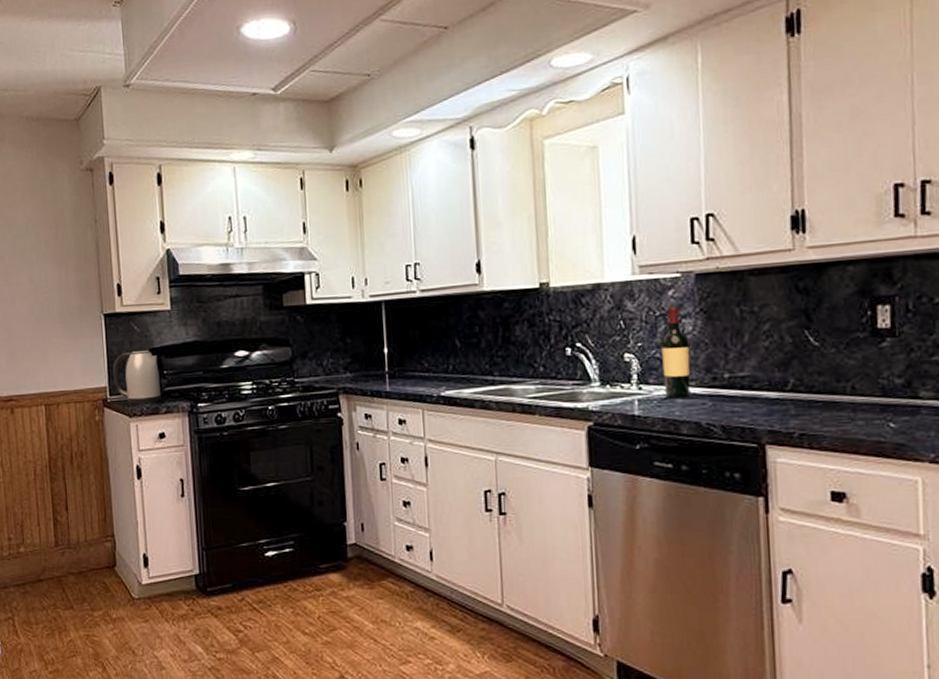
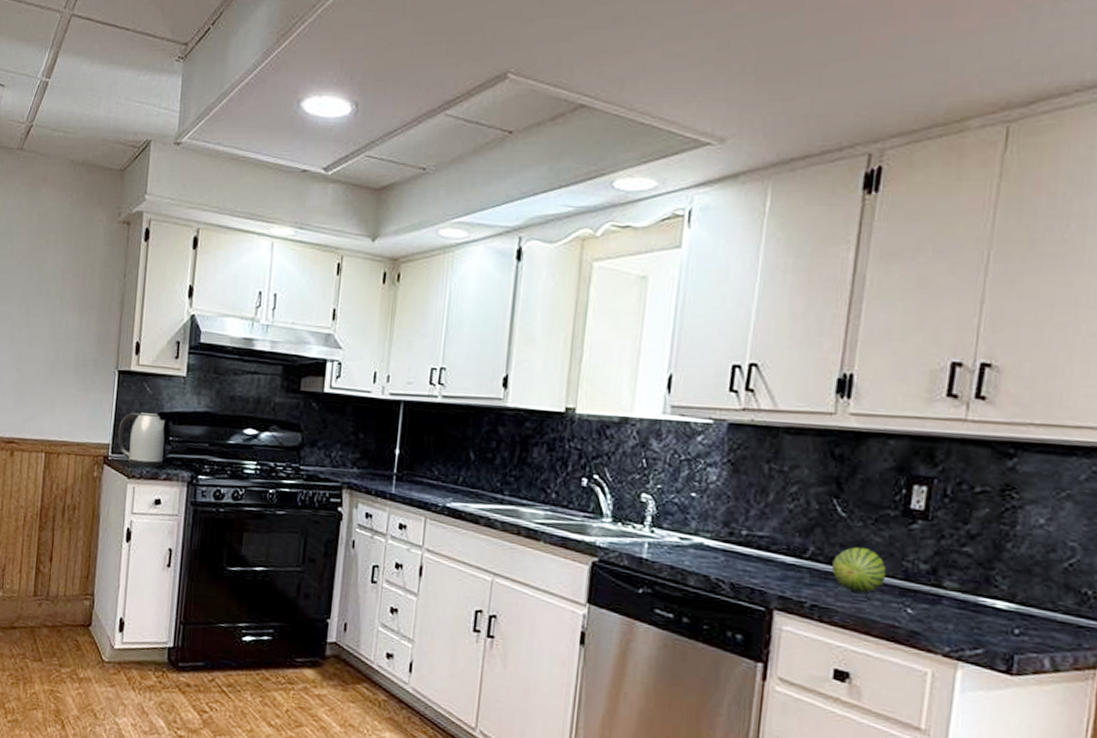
wine bottle: present [661,306,691,399] -> none [677,452,711,549]
fruit: none [814,371,866,416] -> present [832,546,887,593]

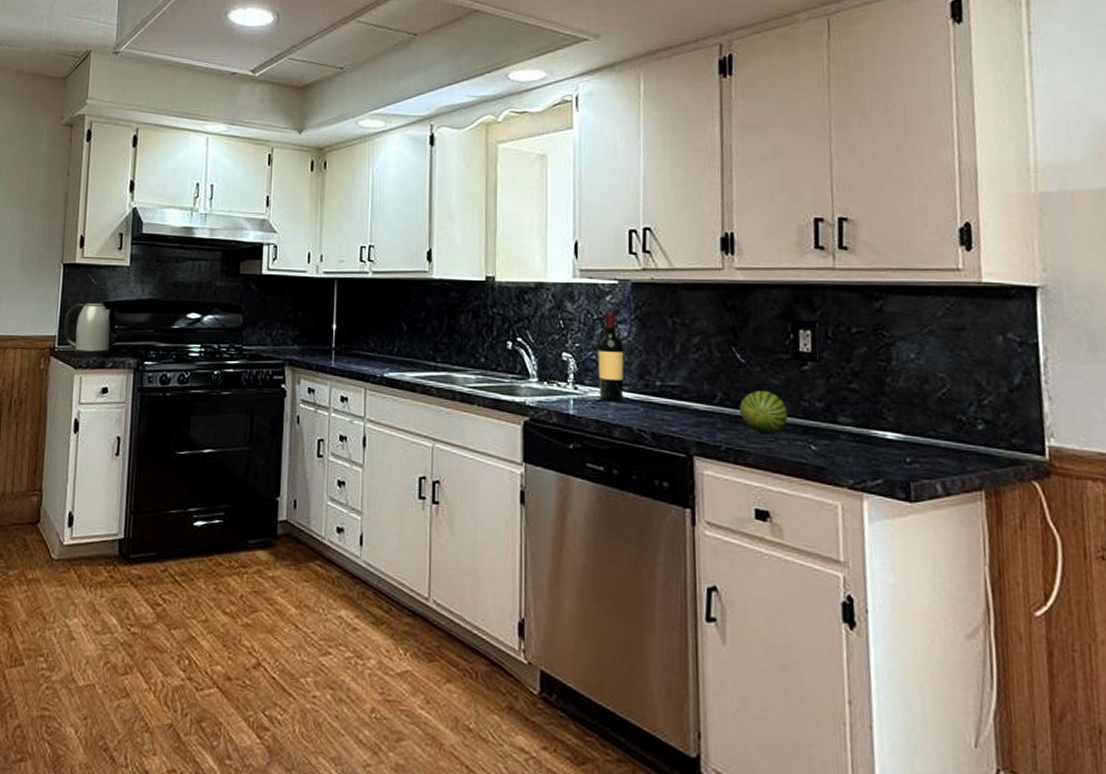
wine bottle: none [677,452,711,549] -> present [598,311,625,402]

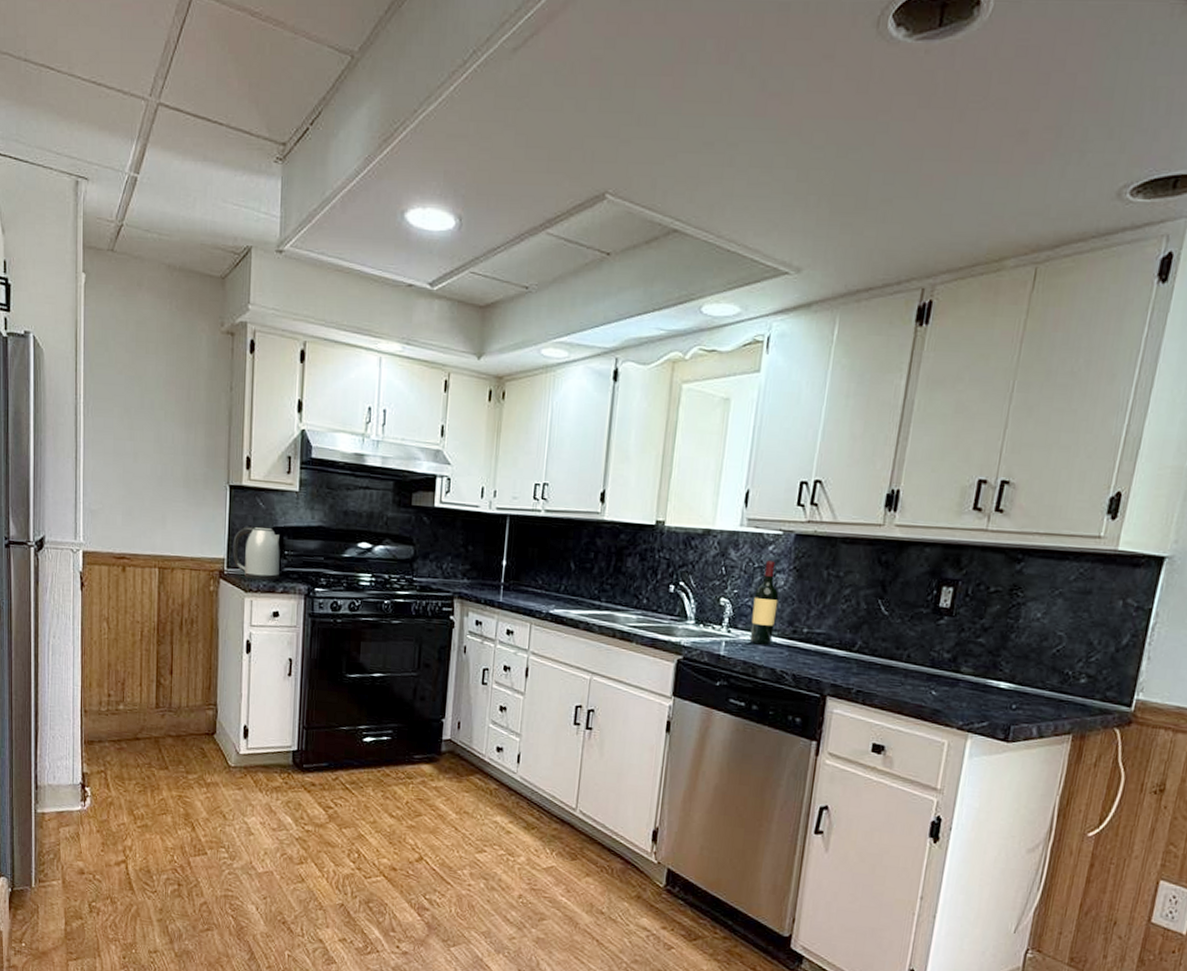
fruit: present [740,389,789,434] -> none [875,640,918,680]

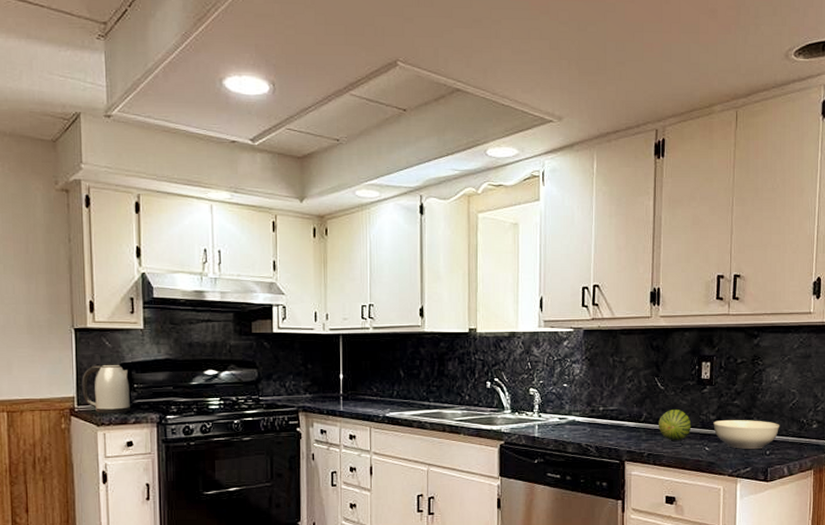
wine bottle: present [749,560,779,645] -> none [557,354,577,425]
fruit: none [875,640,918,680] -> present [659,409,692,441]
bowl: none [946,660,1036,701] -> present [713,420,780,450]

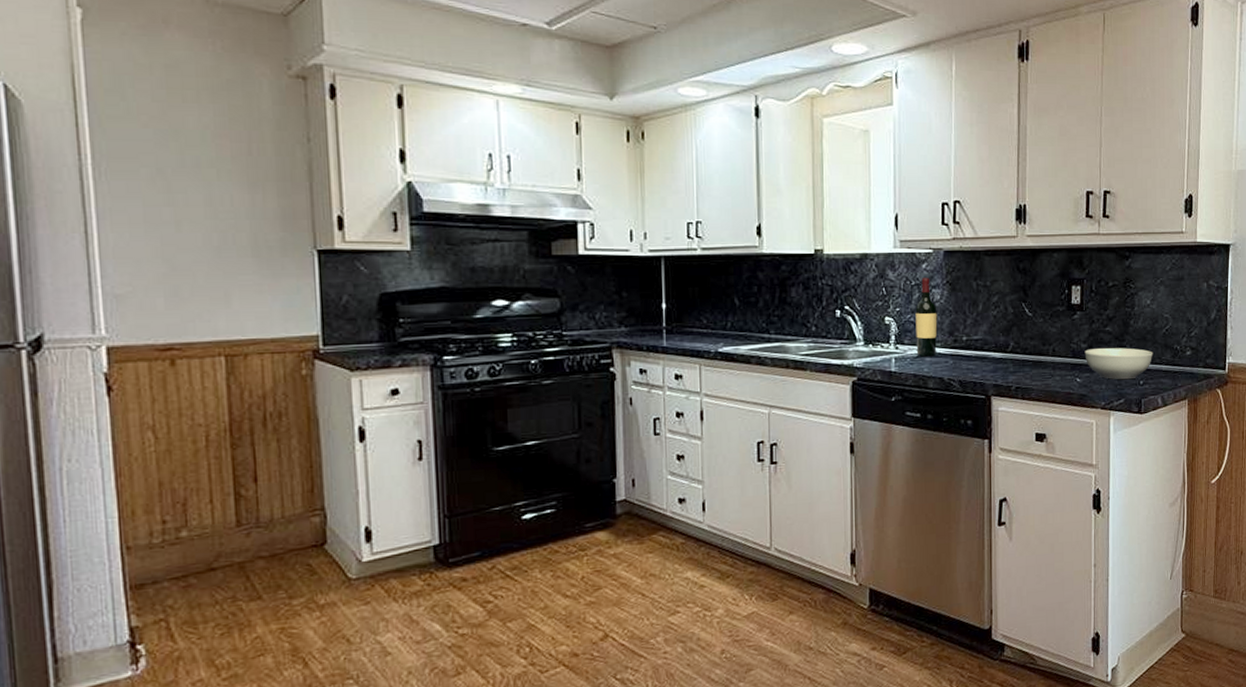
kettle: present [82,363,130,414] -> none [328,292,395,356]
wine bottle: none [557,354,577,425] -> present [915,278,938,357]
fruit: present [659,409,692,441] -> none [1027,337,1062,373]

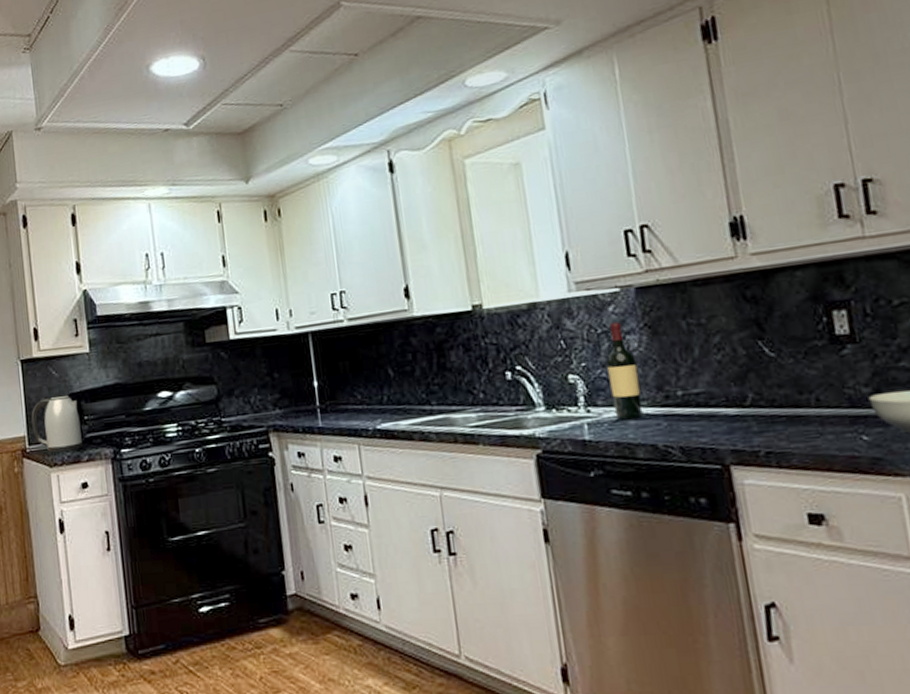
kettle: none [328,292,395,356] -> present [31,394,83,453]

